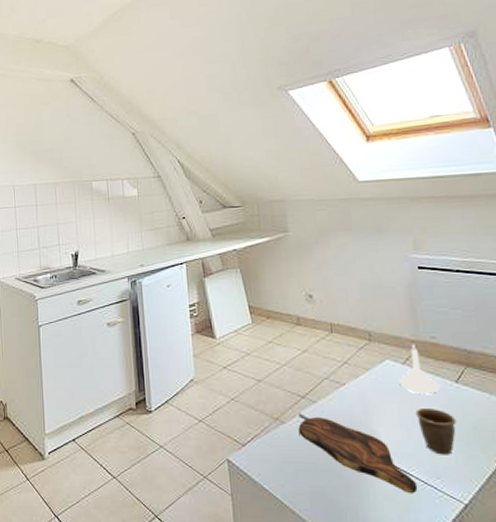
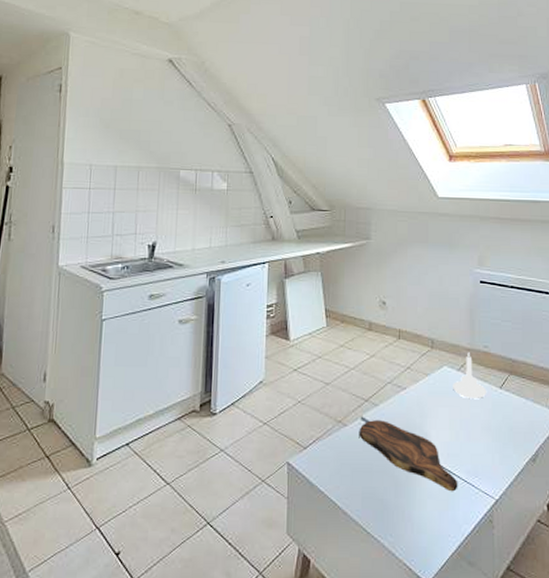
mug: present [415,407,457,455] -> none [464,411,497,455]

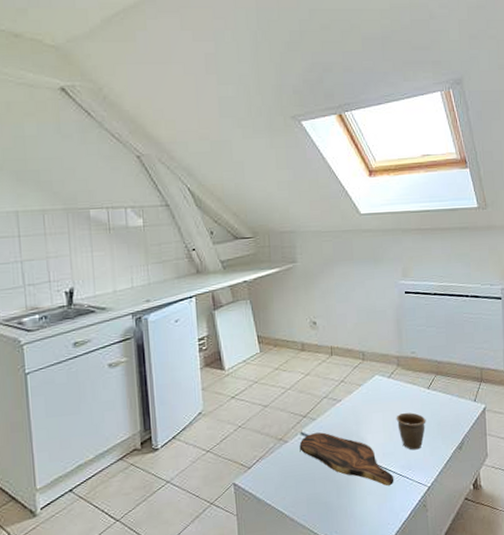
candle holder: present [453,352,487,398] -> none [384,360,416,402]
mug: none [464,411,497,455] -> present [396,412,426,450]

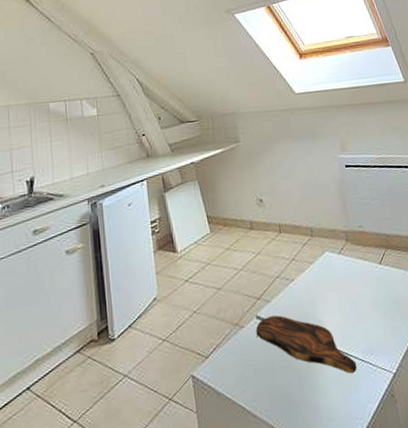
mug: present [396,412,426,450] -> none [351,290,383,332]

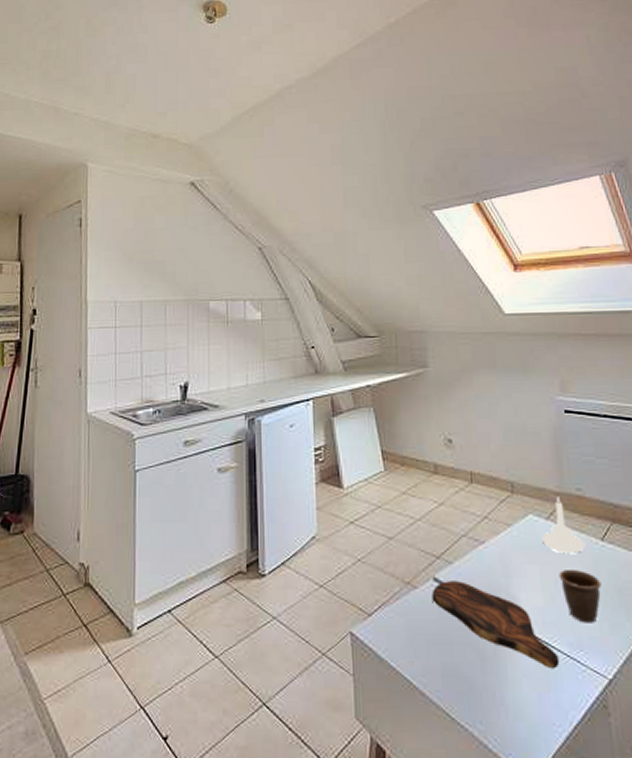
candle holder: none [336,234,369,279] -> present [542,497,586,553]
mug: none [351,290,383,332] -> present [558,568,602,623]

